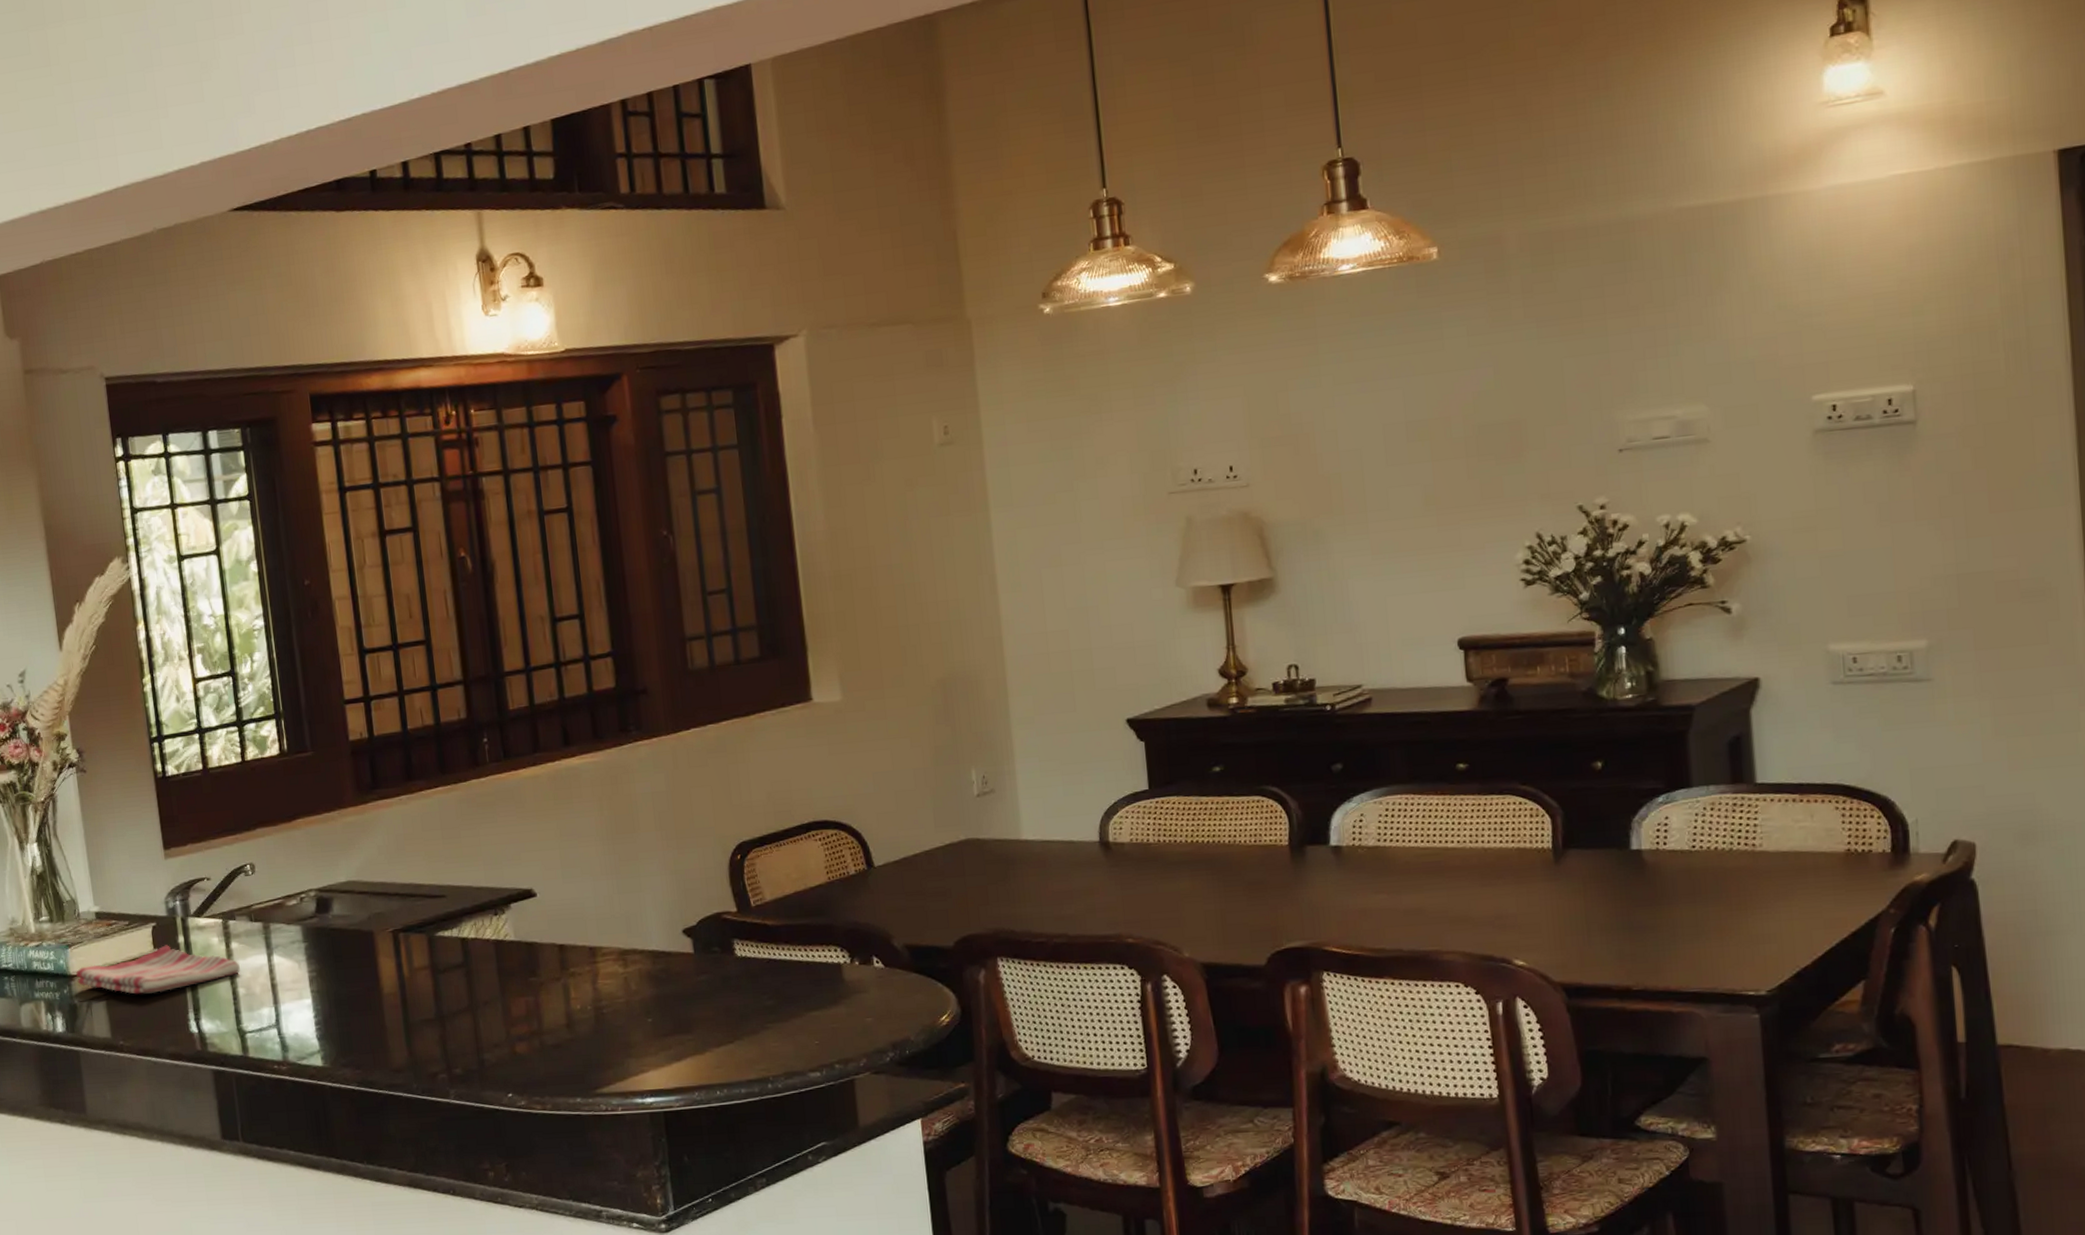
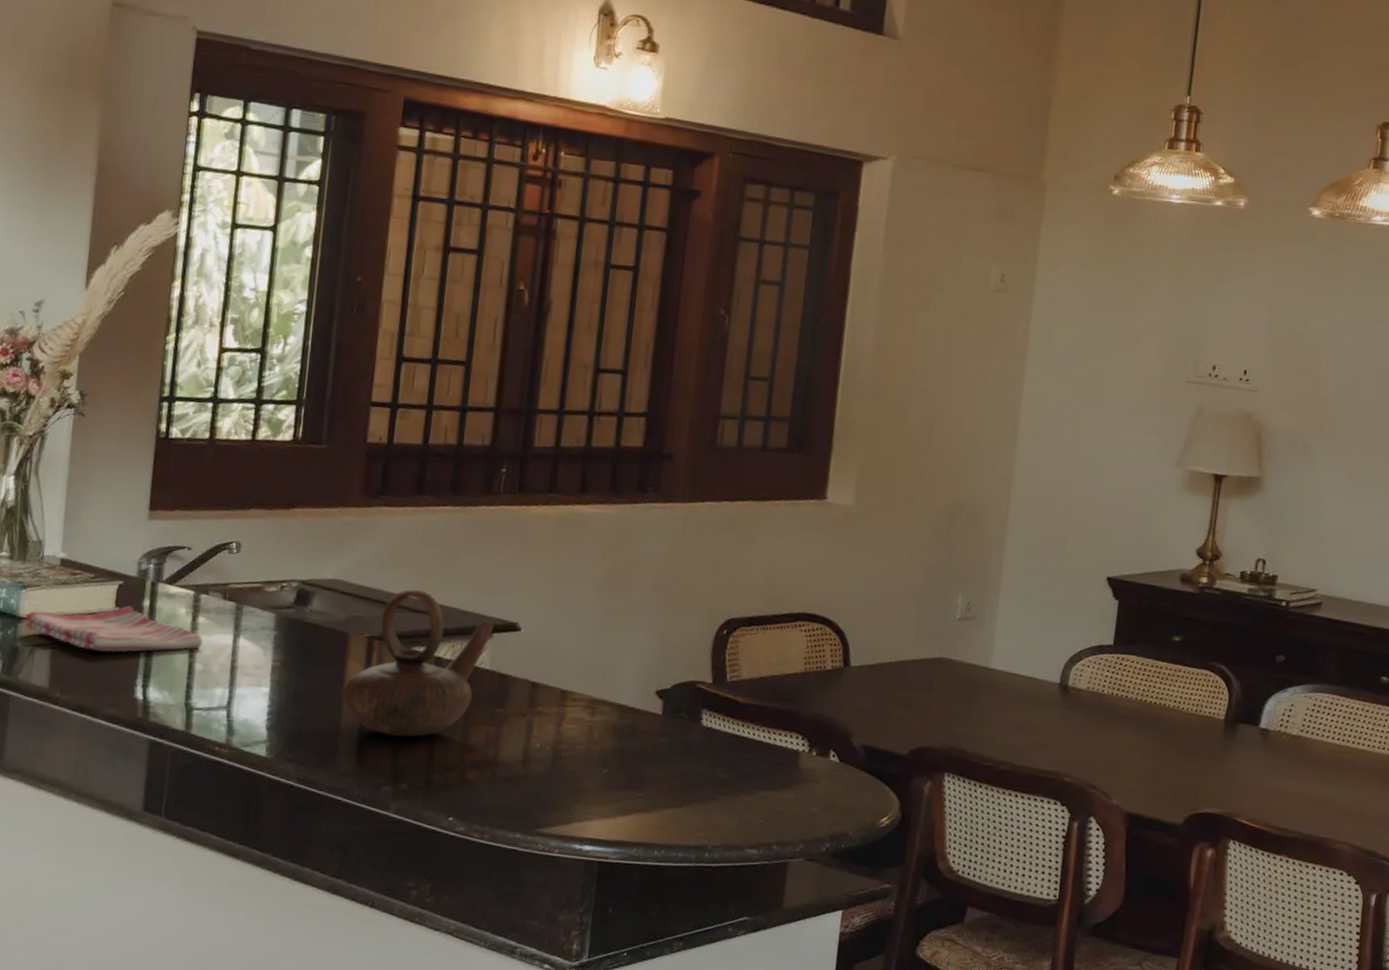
teapot: none [380,874,510,1024] -> present [342,588,494,738]

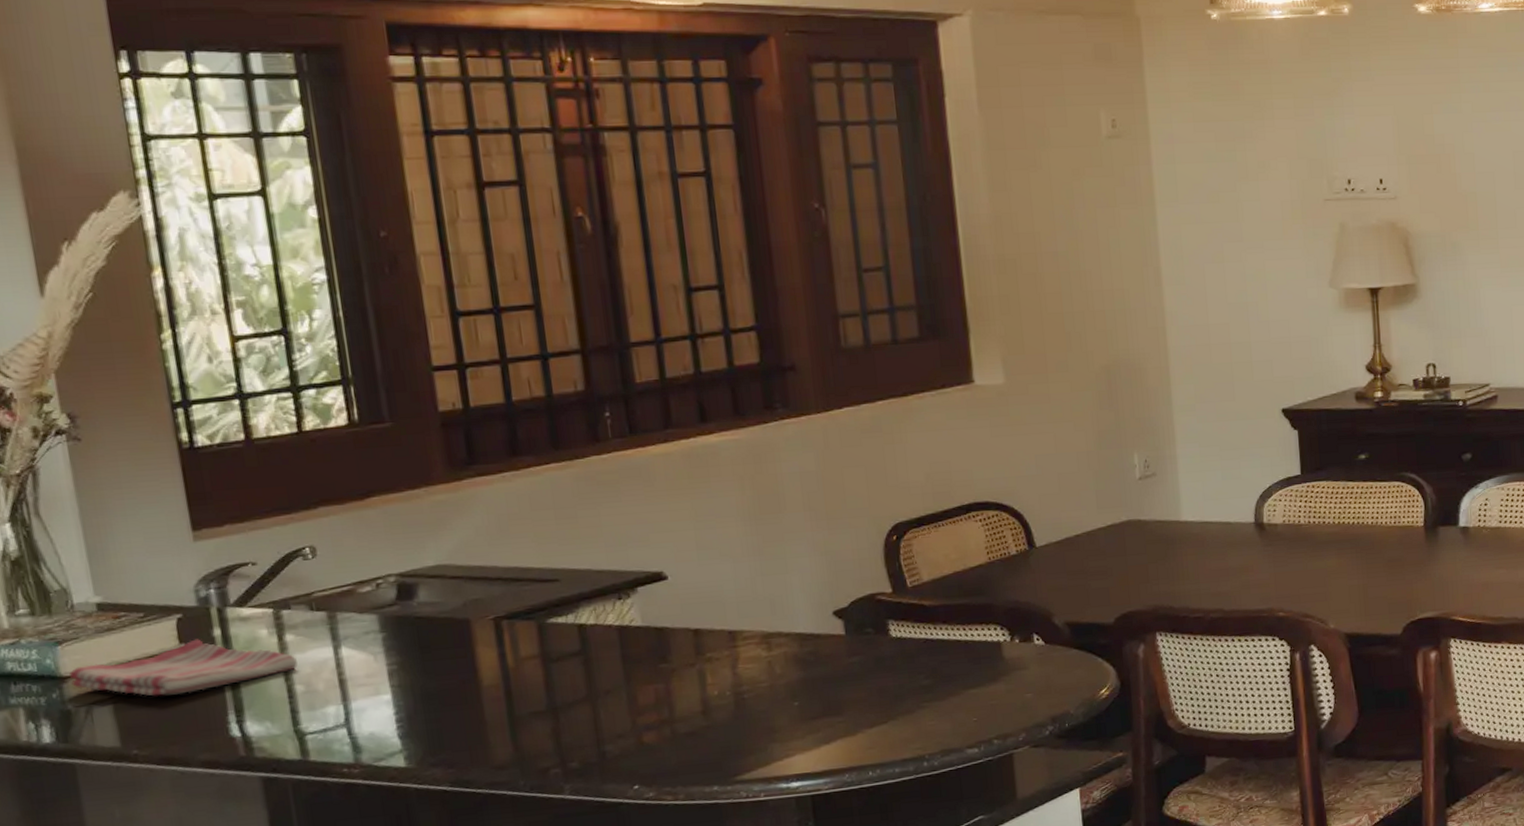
teapot: present [342,588,494,738] -> none [478,557,636,717]

